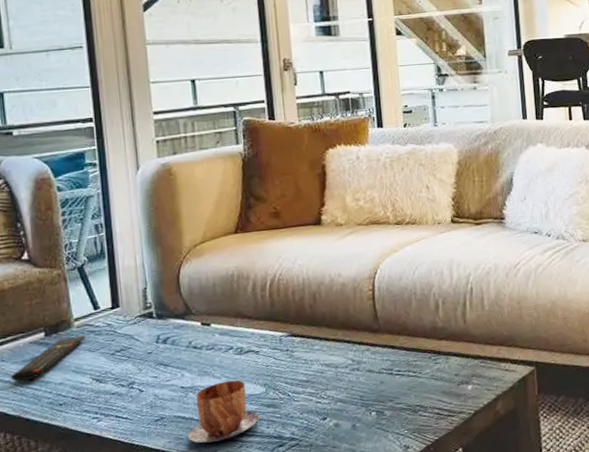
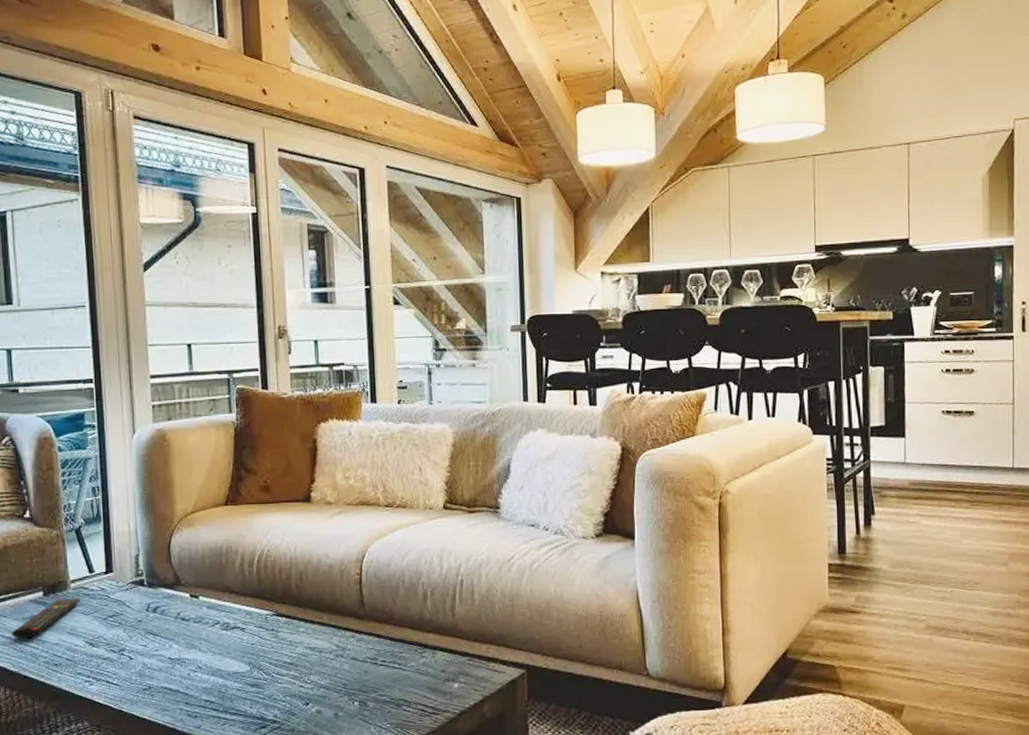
mug: present [187,380,259,443] -> none [173,655,243,717]

